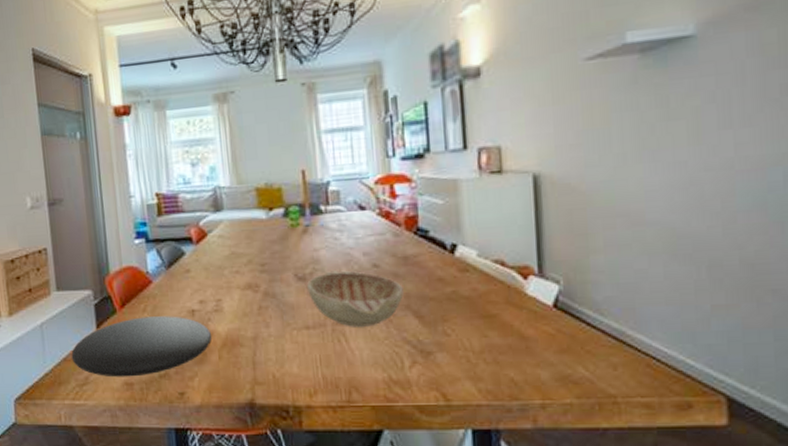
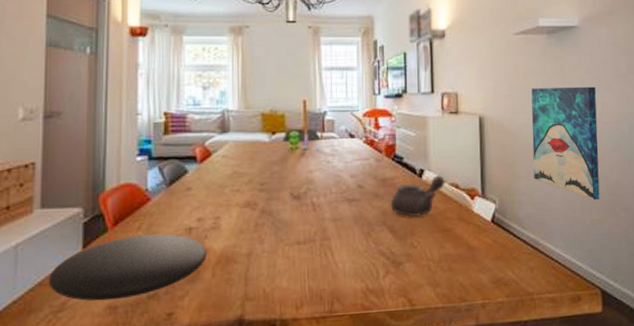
decorative bowl: present [307,270,404,327] -> none [301,190,381,242]
teapot: none [414,249,486,301] -> present [390,174,445,218]
wall art: none [613,120,728,279] -> present [531,86,600,200]

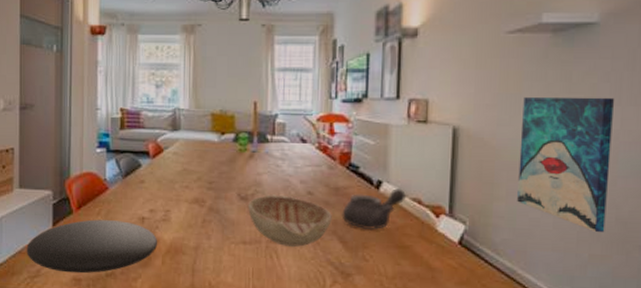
decorative bowl: none [301,190,381,242] -> present [248,194,332,247]

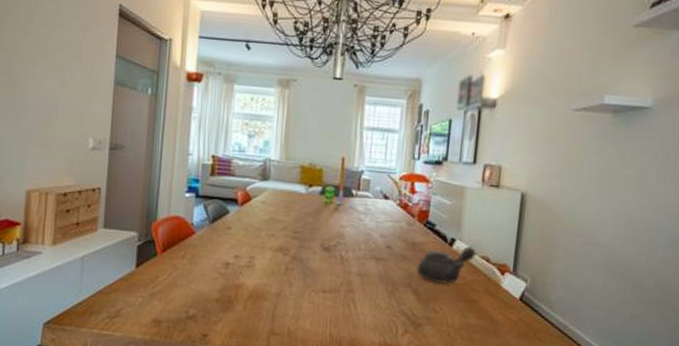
plate: present [26,219,158,274] -> none [107,262,241,316]
decorative bowl: present [248,194,332,247] -> none [330,246,408,297]
wall art: present [517,96,615,233] -> none [573,170,661,295]

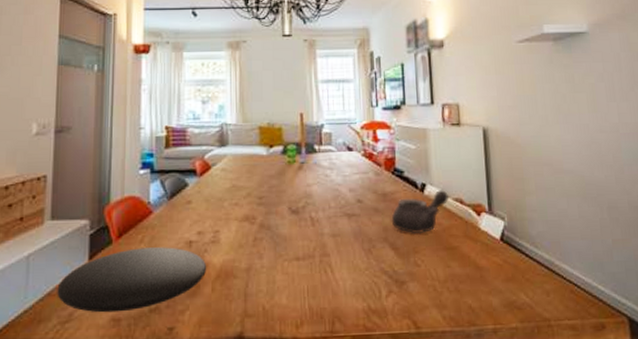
plate: none [107,262,241,316] -> present [57,247,207,313]

